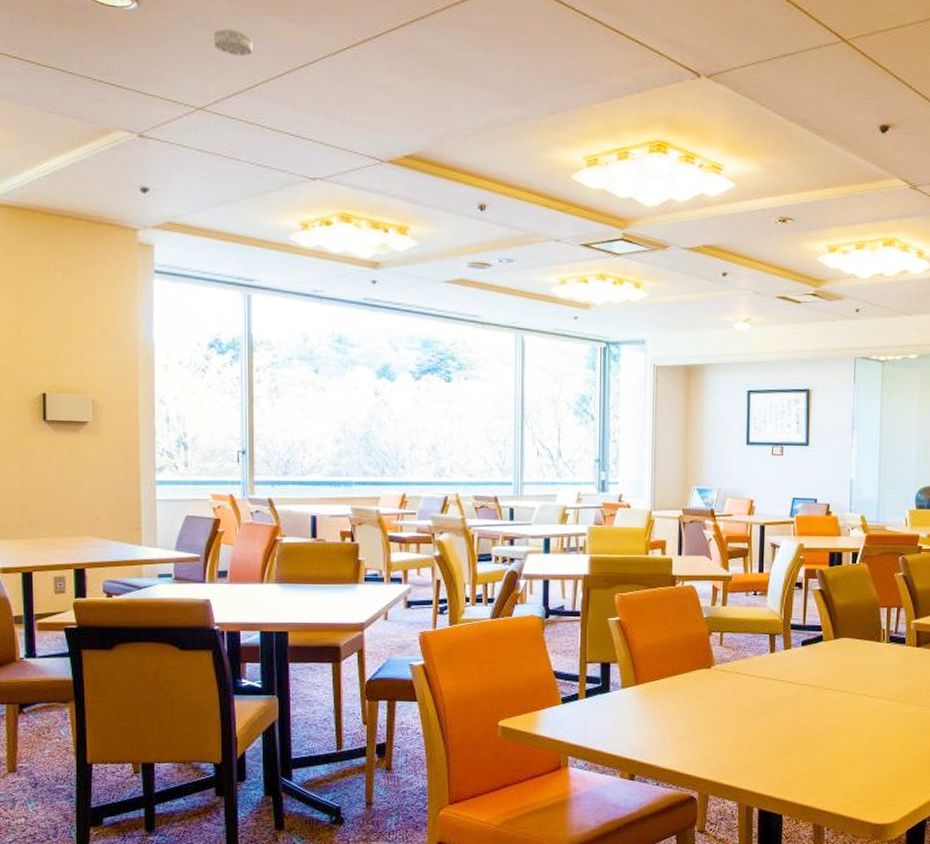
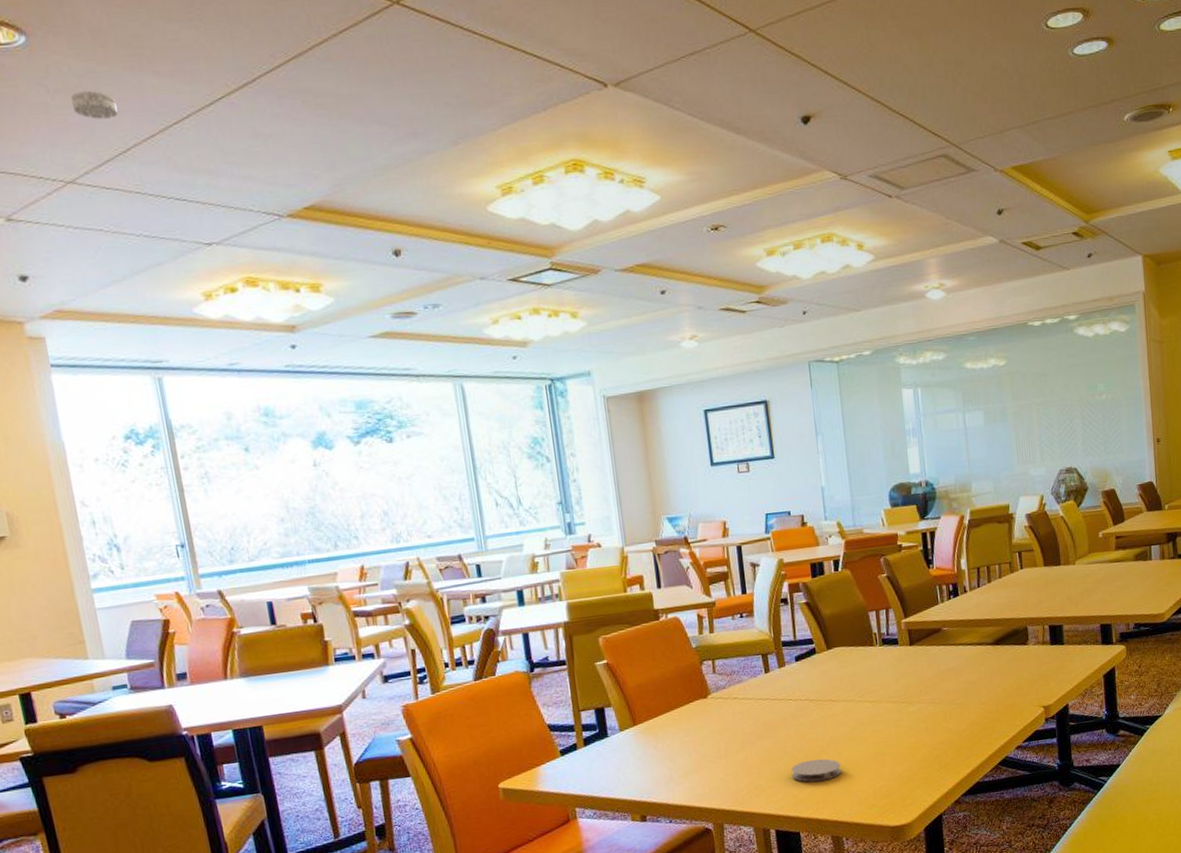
coaster: none [782,745,833,768] -> present [791,758,842,782]

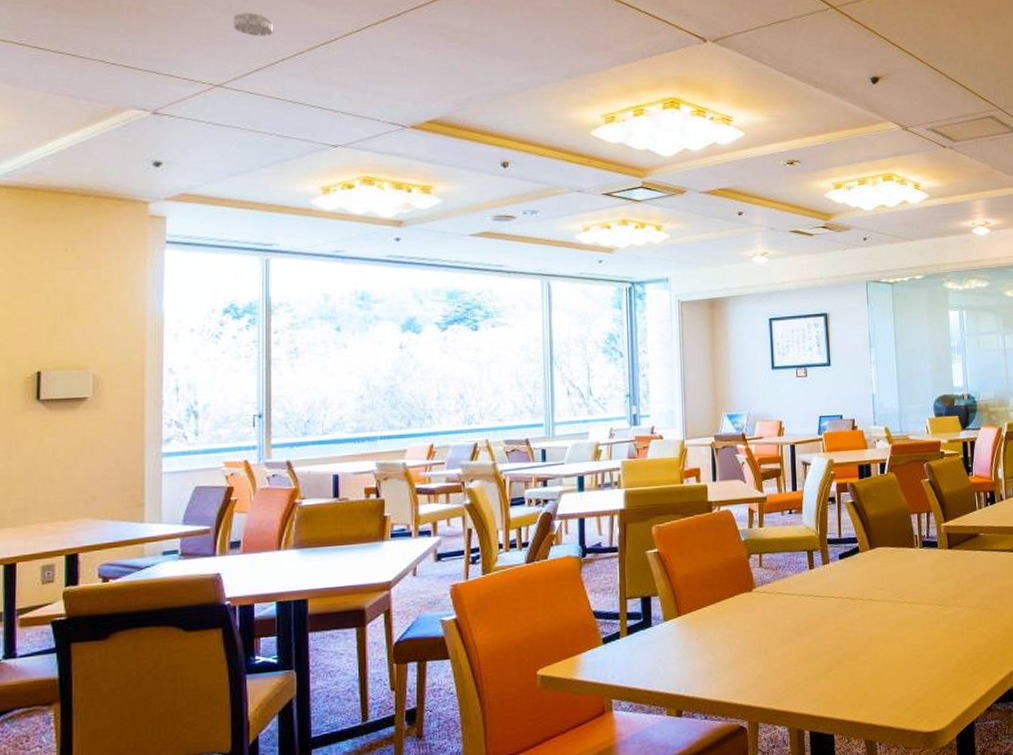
coaster: present [791,758,842,782] -> none [828,658,878,683]

